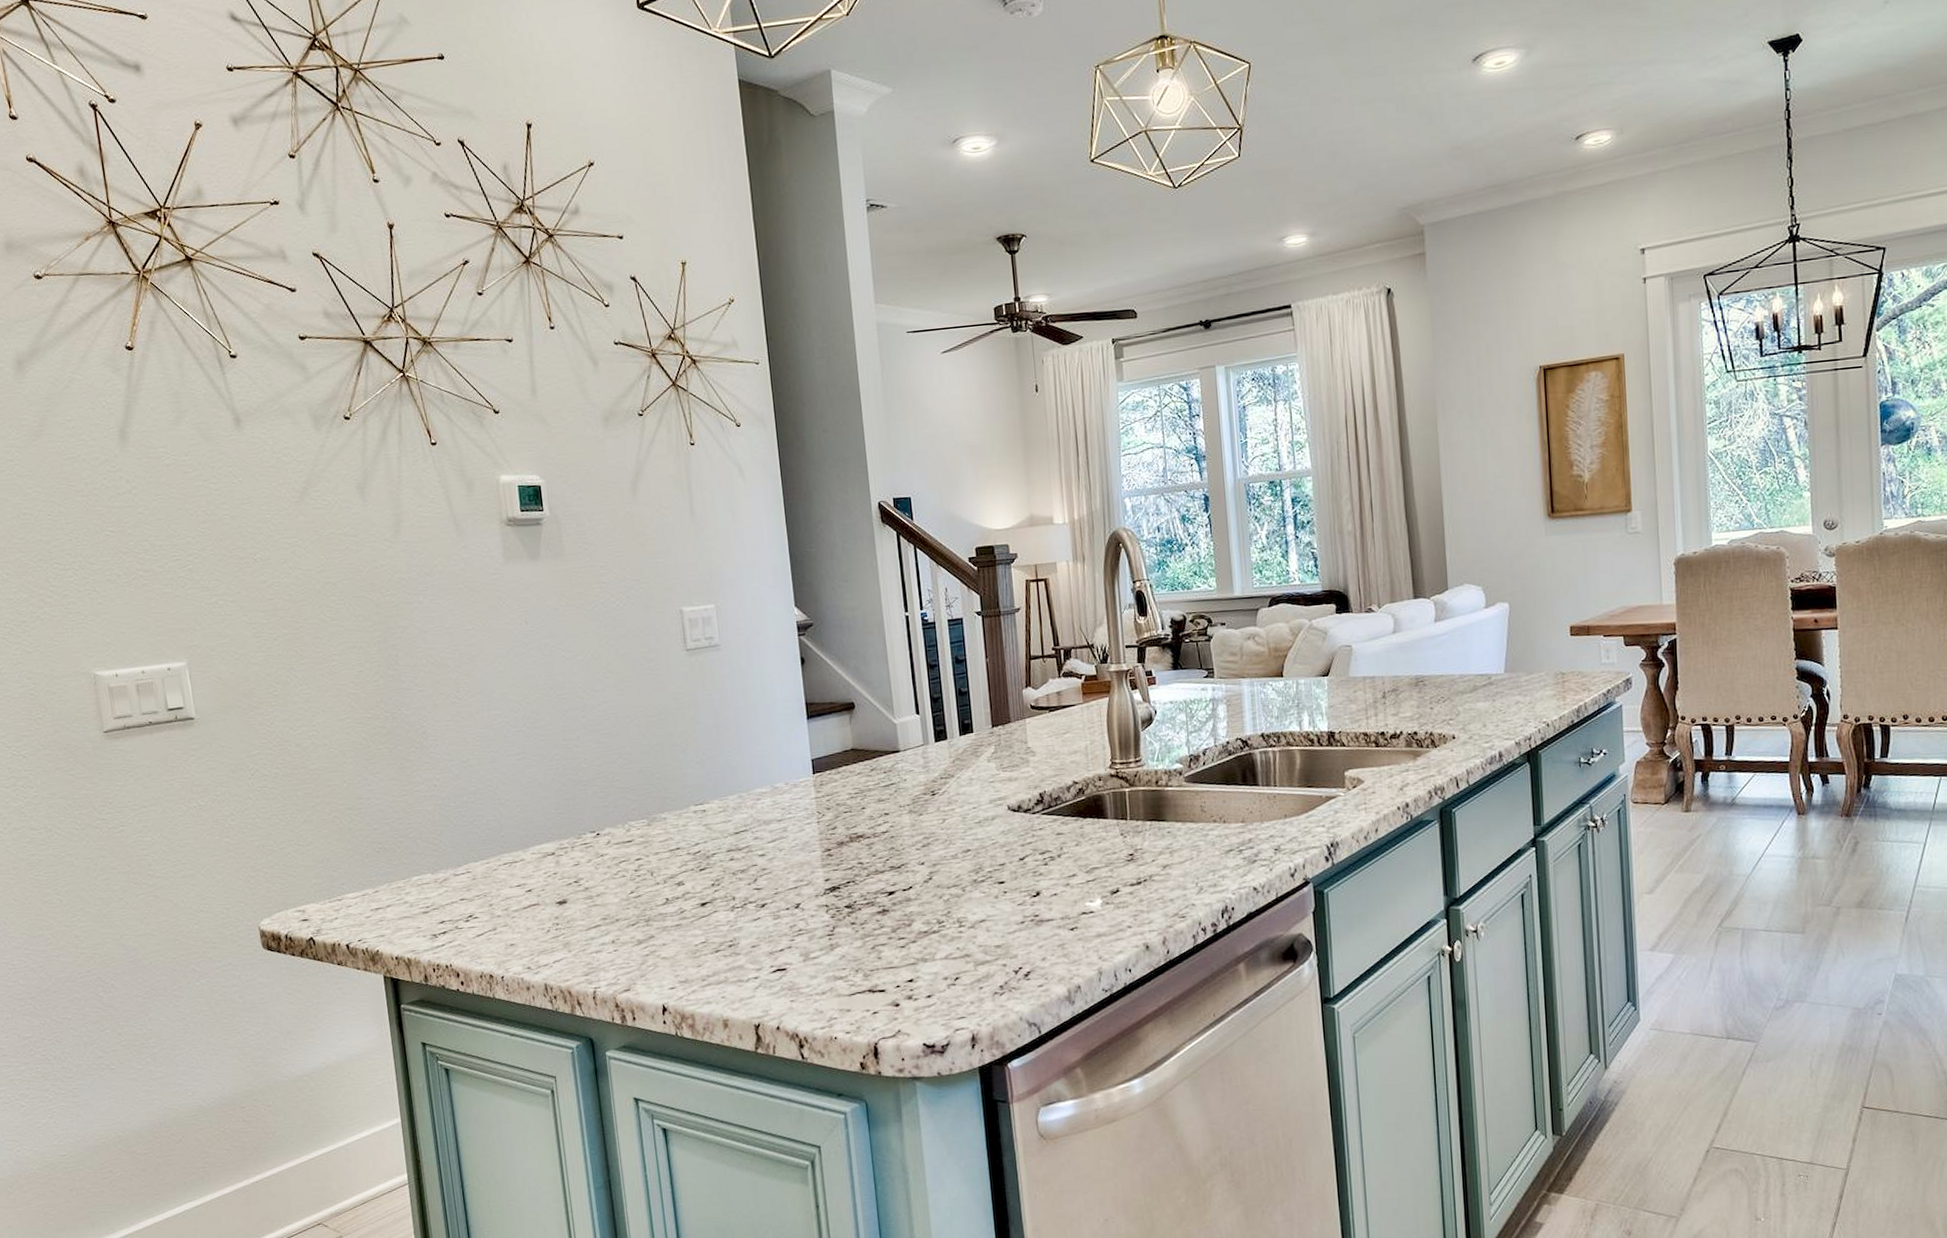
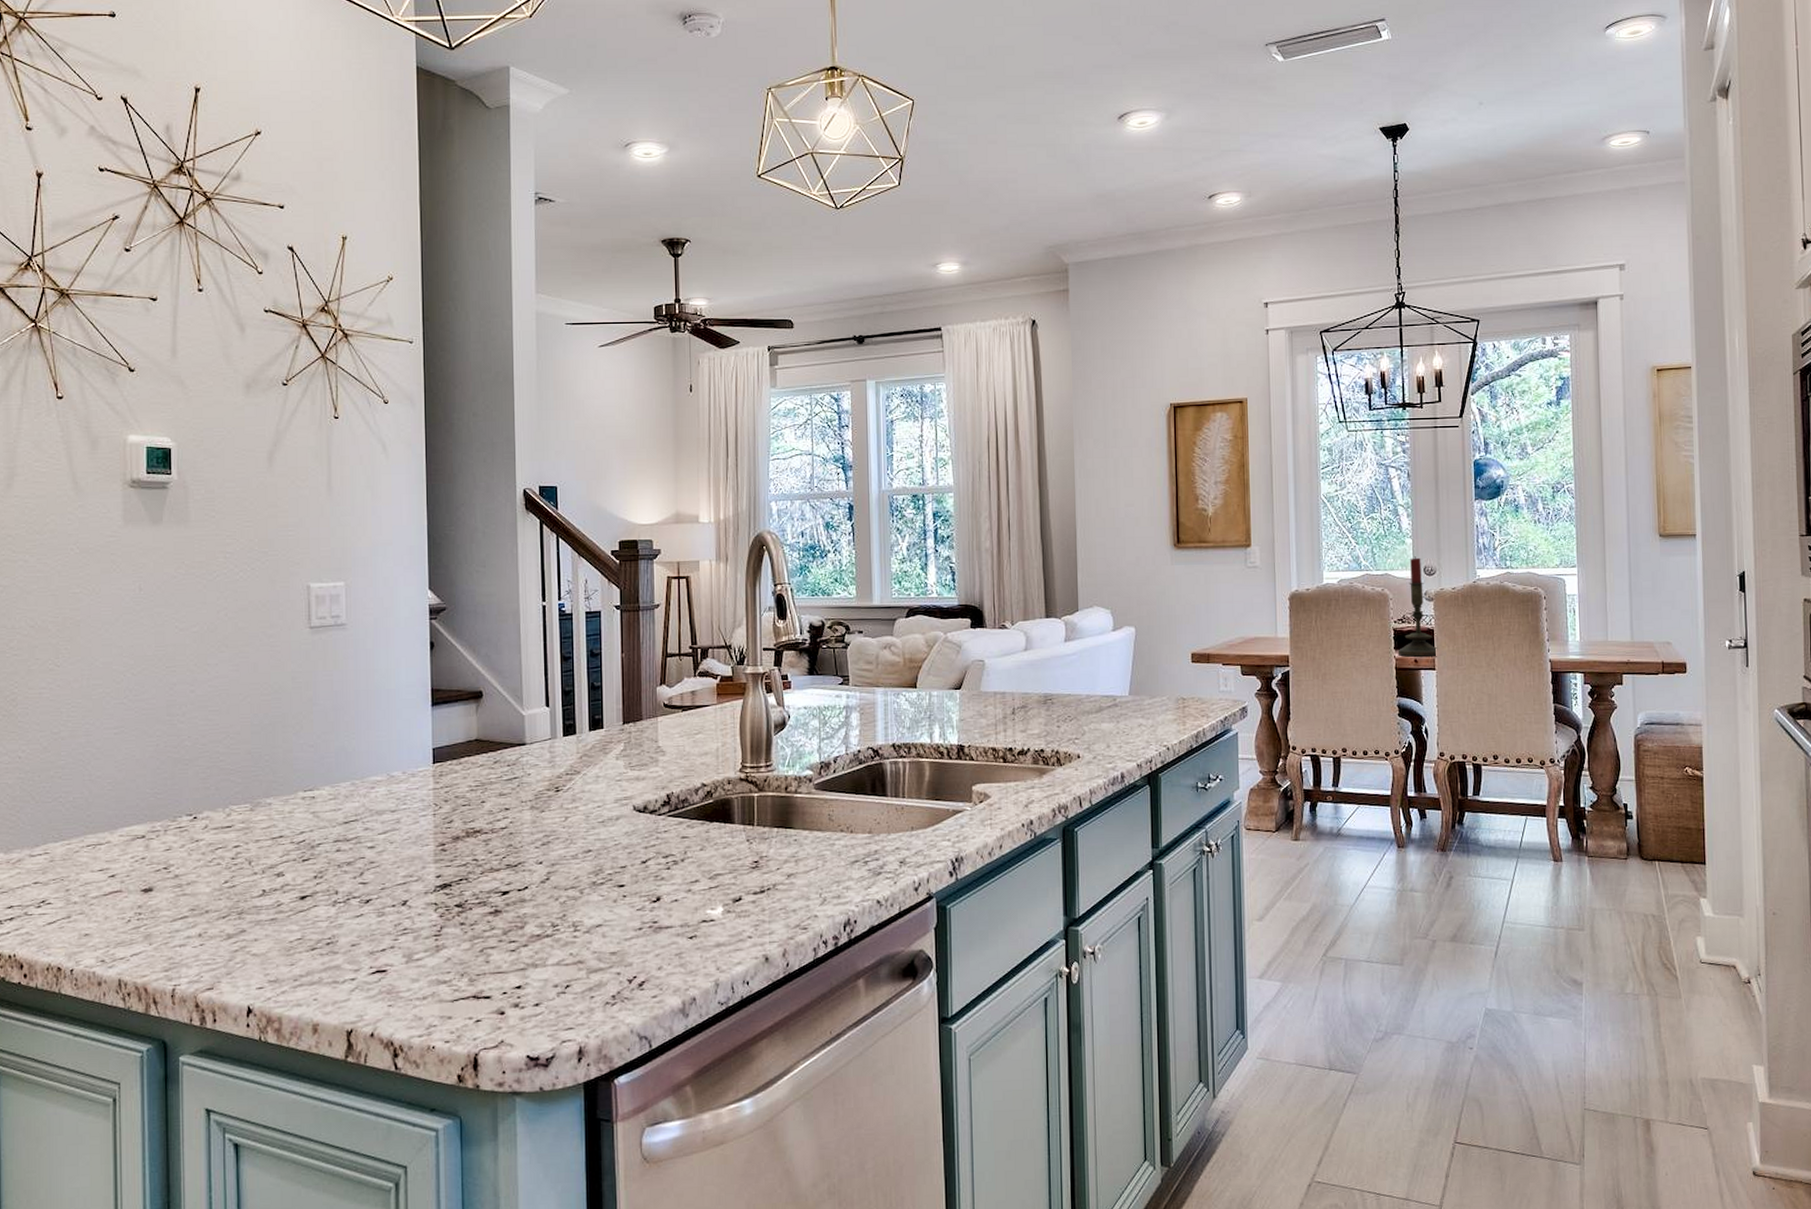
candle: none [1795,510,1840,617] -> present [1397,556,1438,657]

